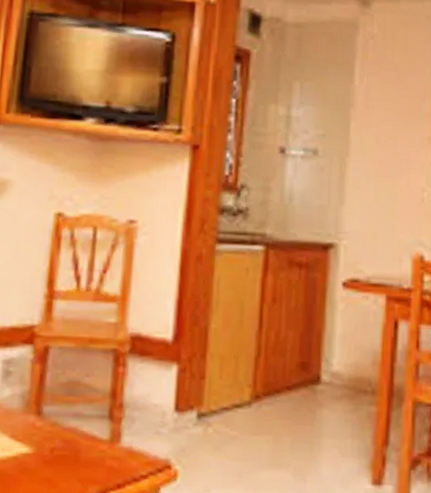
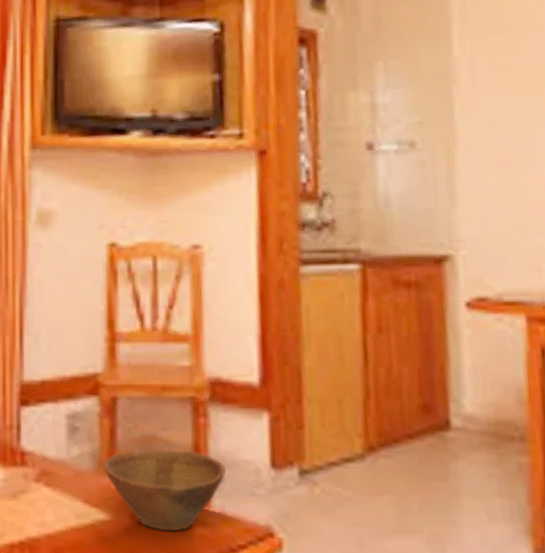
bowl: none [30,392,138,464] -> present [103,449,227,532]

